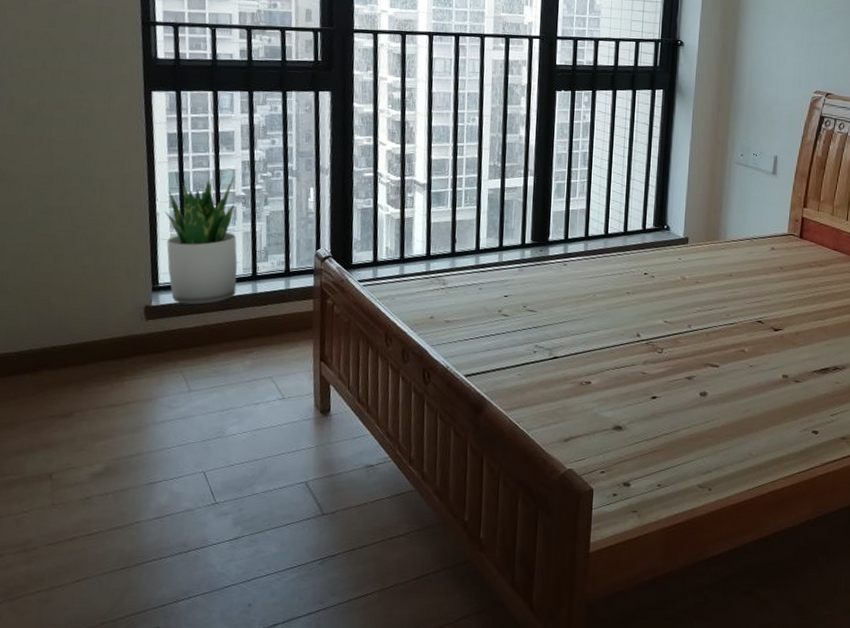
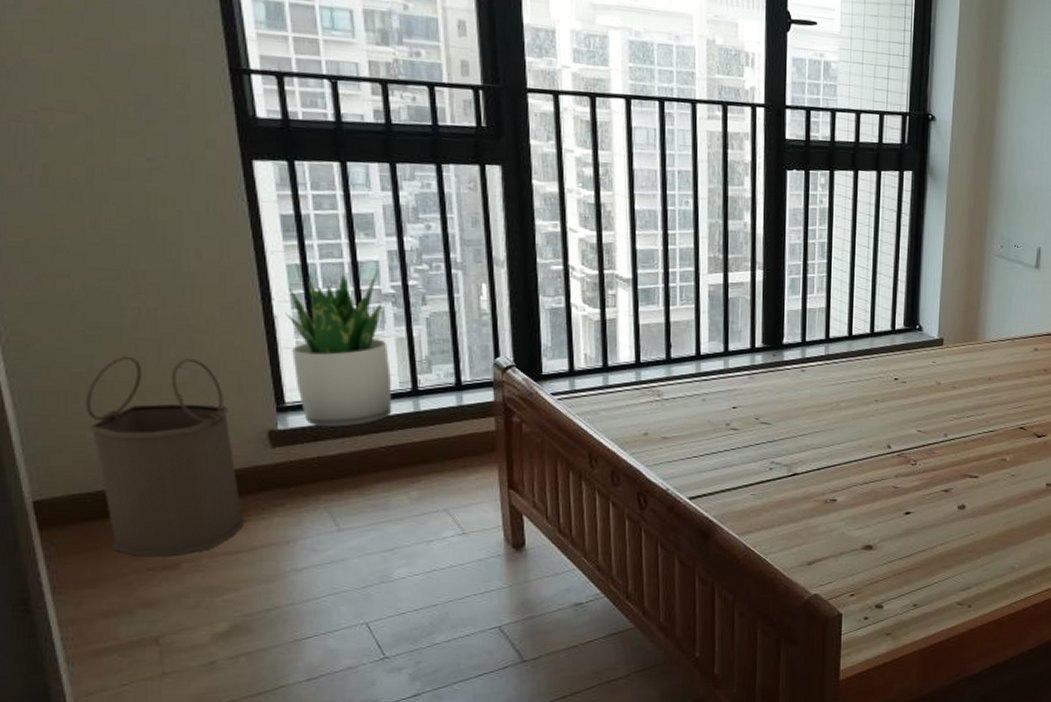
basket: none [20,244,123,406] -> present [85,356,246,556]

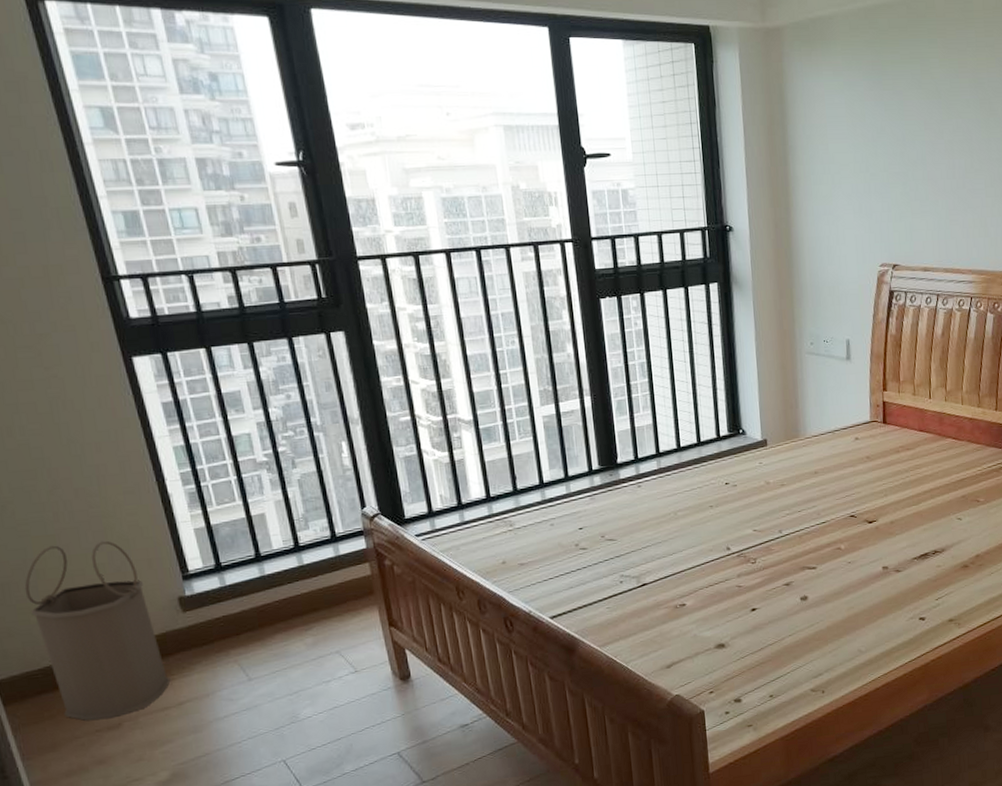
planter: present [285,269,392,427] -> none [178,441,280,589]

